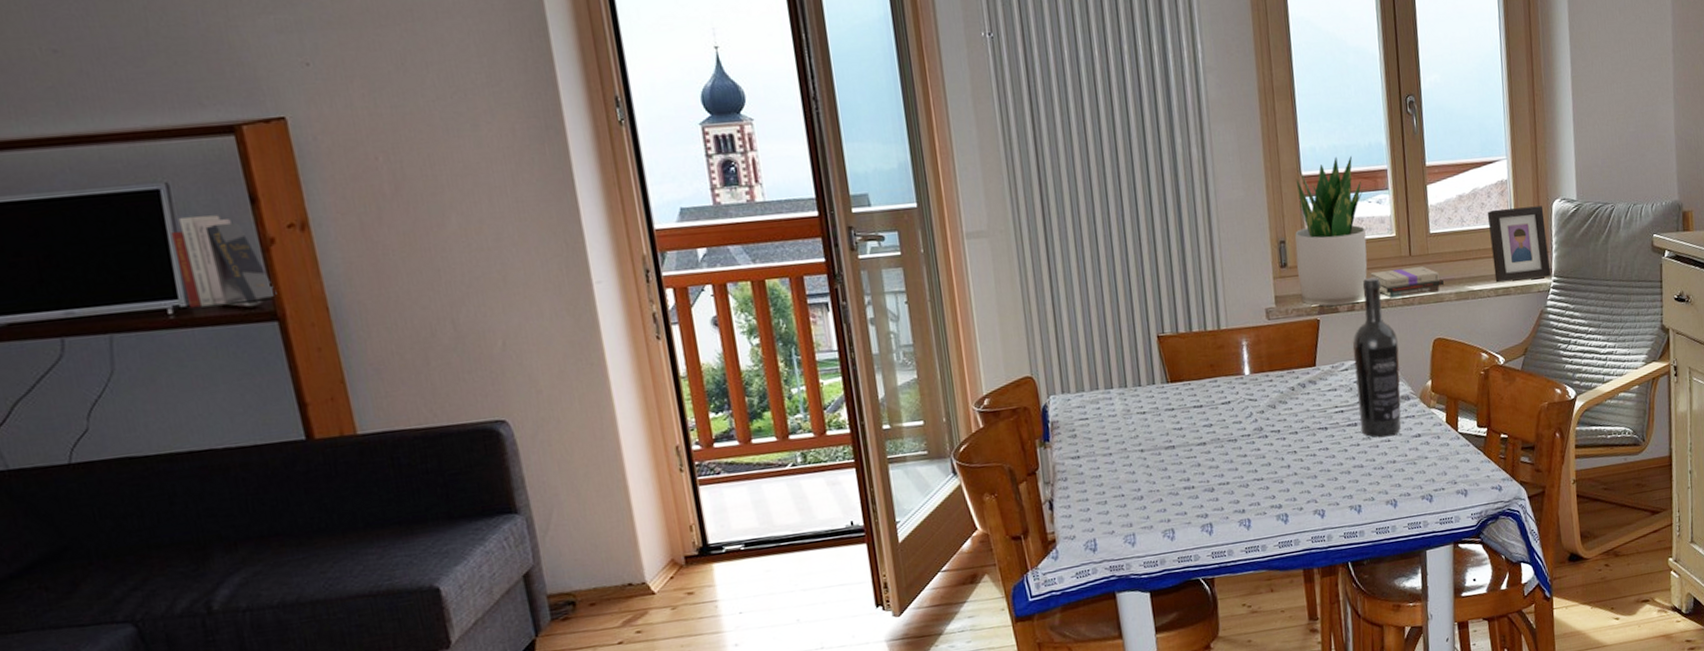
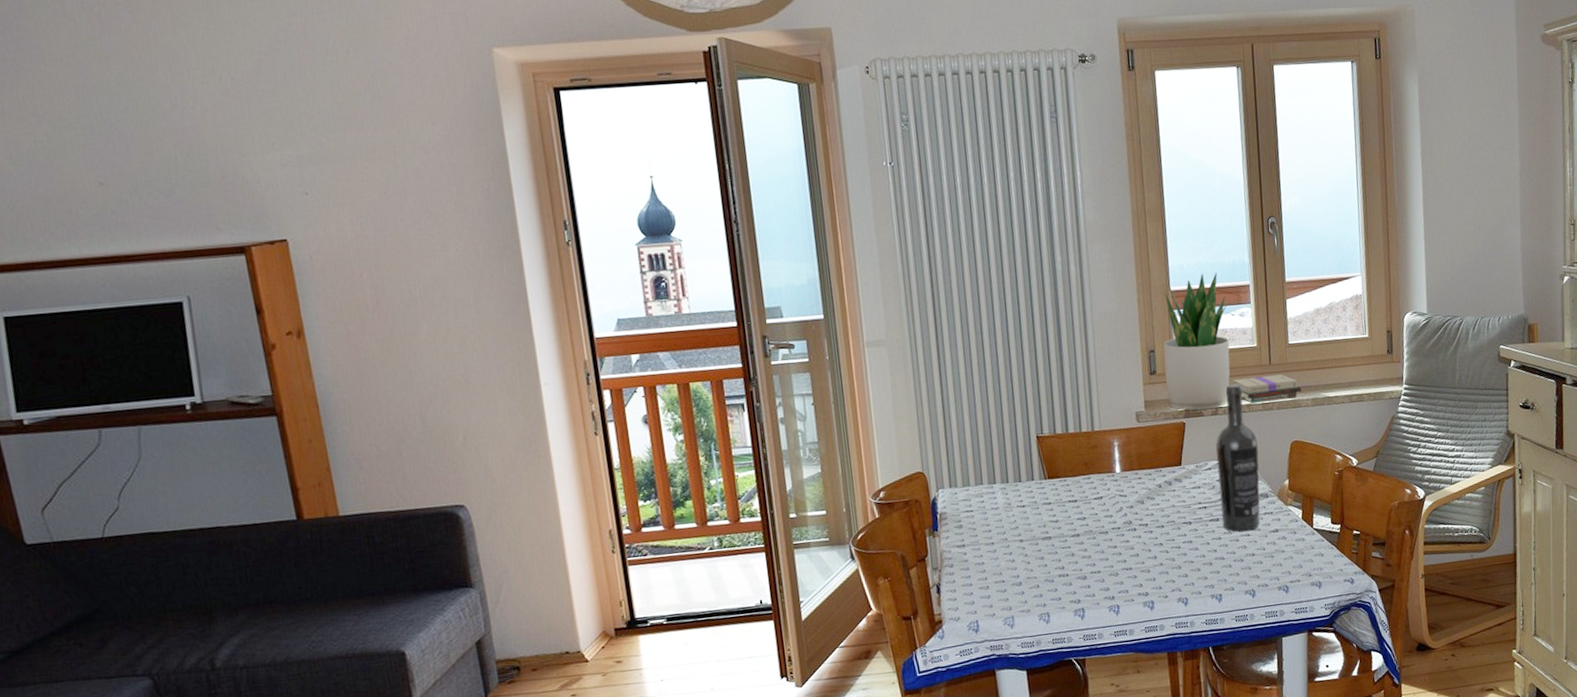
books: present [171,215,277,308] -> none [191,324,276,405]
picture frame: present [1487,205,1551,283] -> none [1342,318,1403,390]

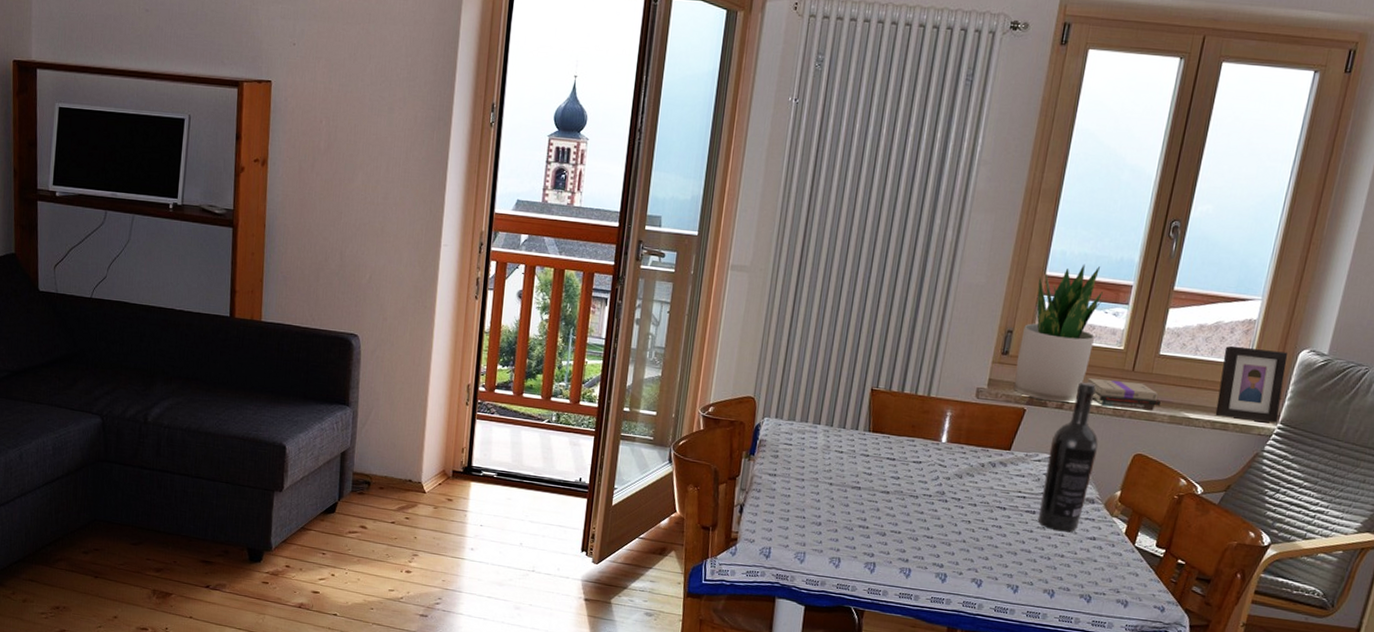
picture frame: none [1342,318,1403,390] -> present [1215,345,1288,423]

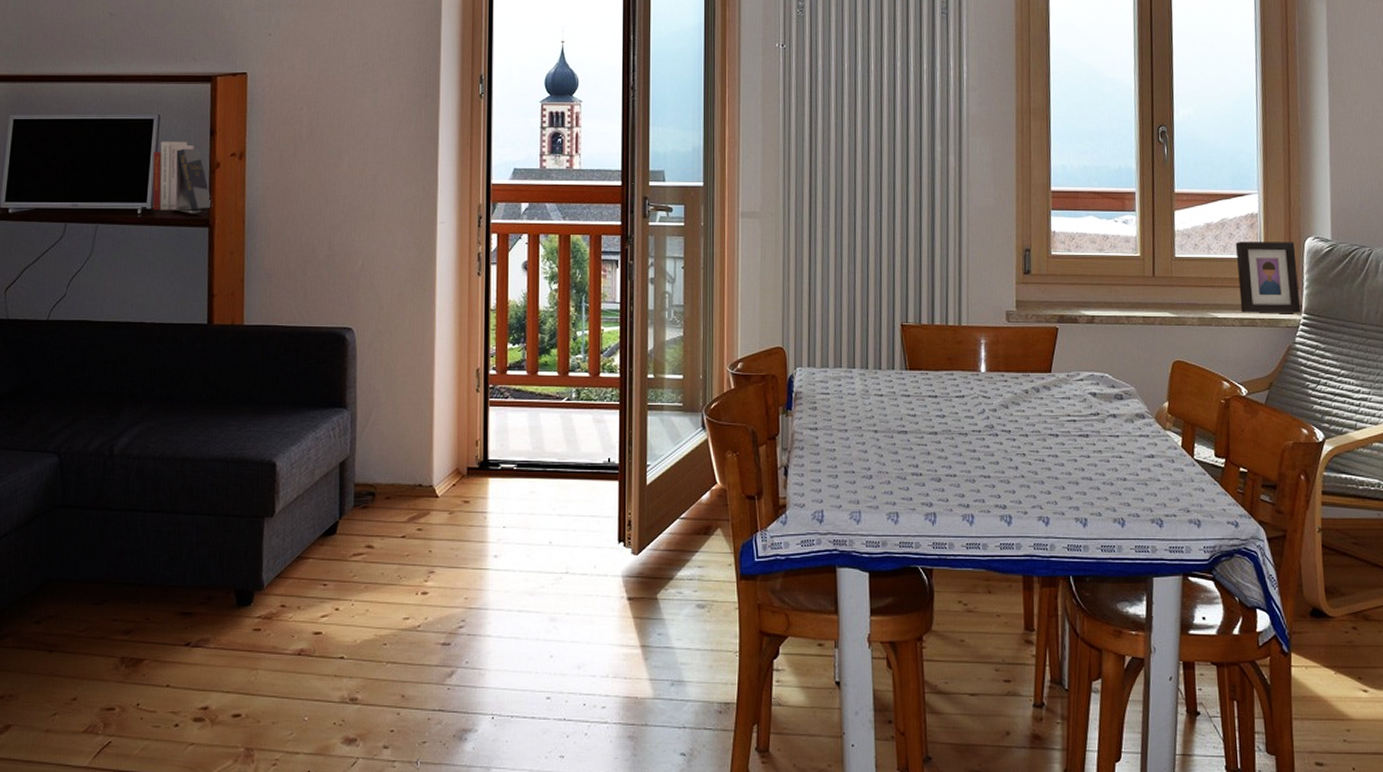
books: none [182,141,237,211] -> present [152,141,213,211]
planter: present [1014,264,1104,403] -> none [1039,176,1112,317]
wine bottle: present [1037,381,1099,532] -> none [1089,293,1137,452]
books: present [1087,378,1161,411] -> none [1112,287,1187,315]

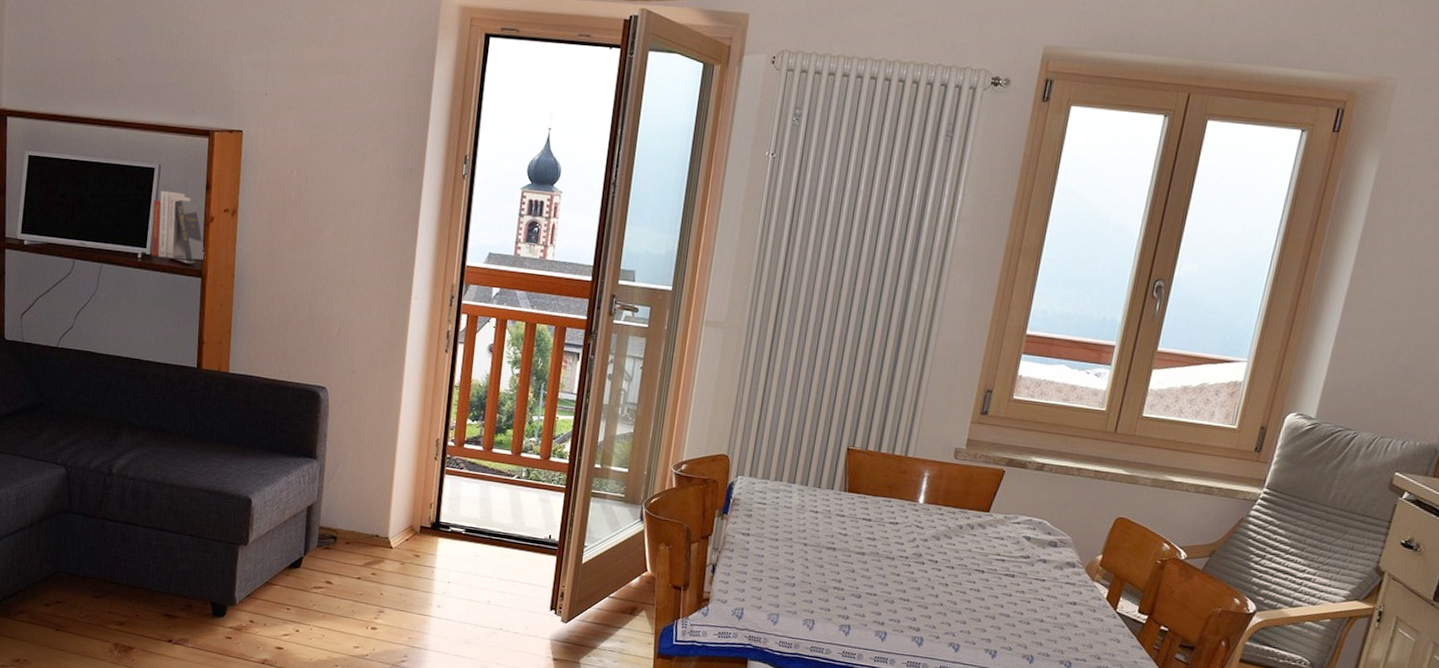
picture frame: present [1235,241,1301,313] -> none [1199,408,1274,487]

